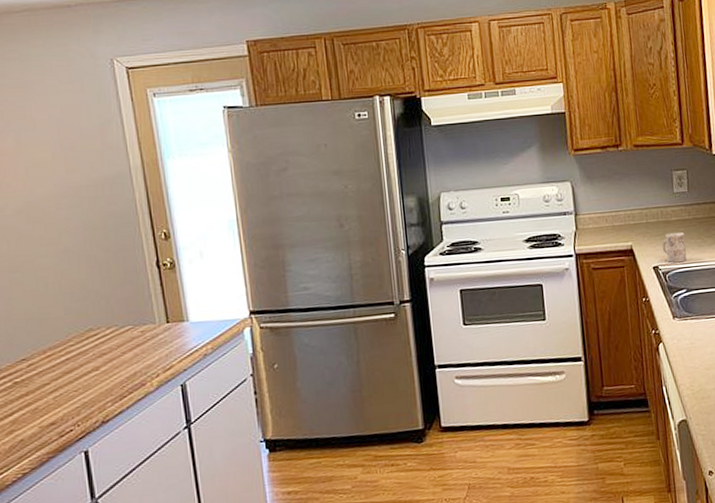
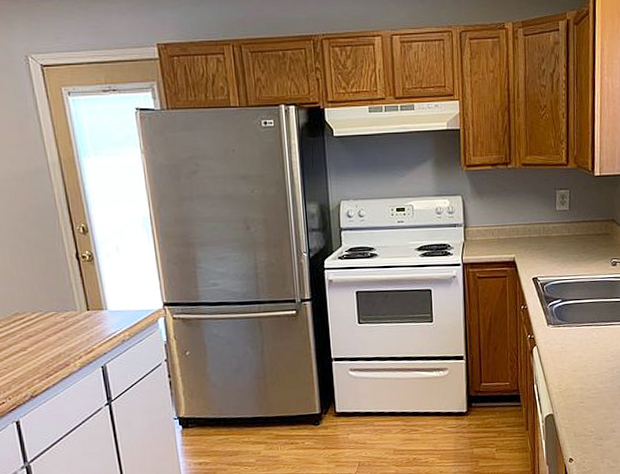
mug: present [662,232,687,263] -> none [542,247,564,275]

